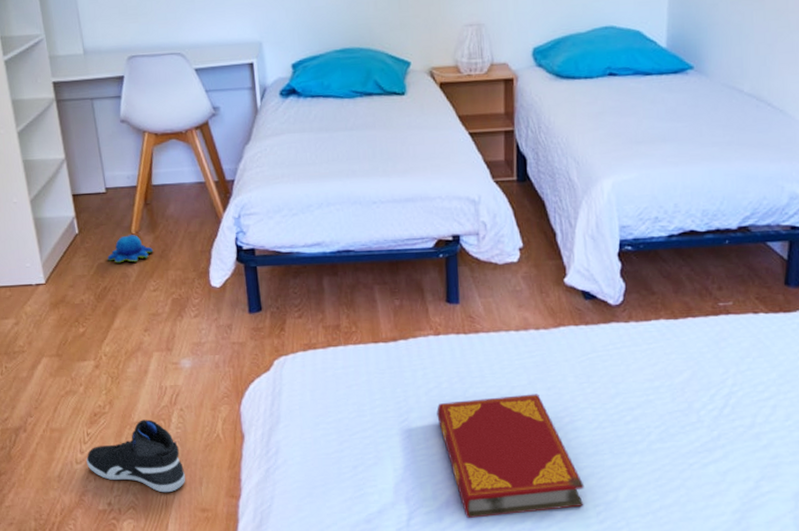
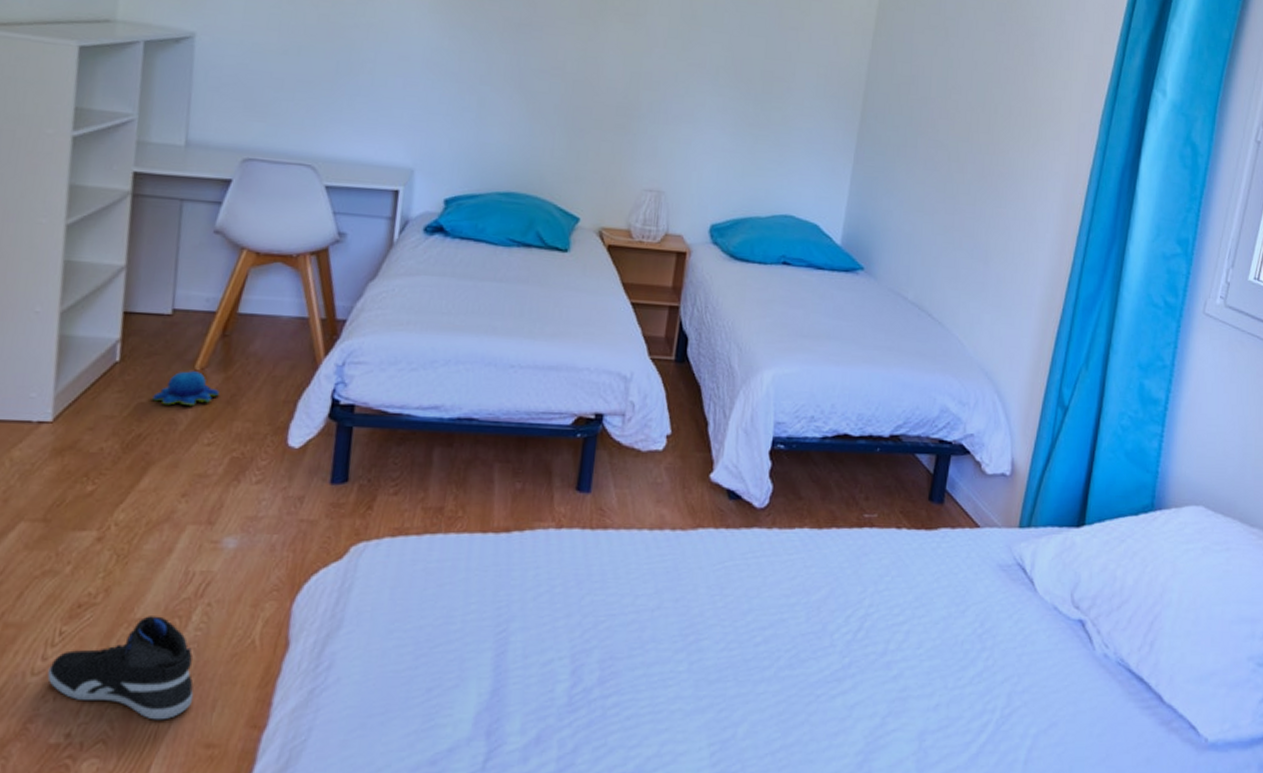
hardback book: present [436,394,585,519] -> none [542,605,701,760]

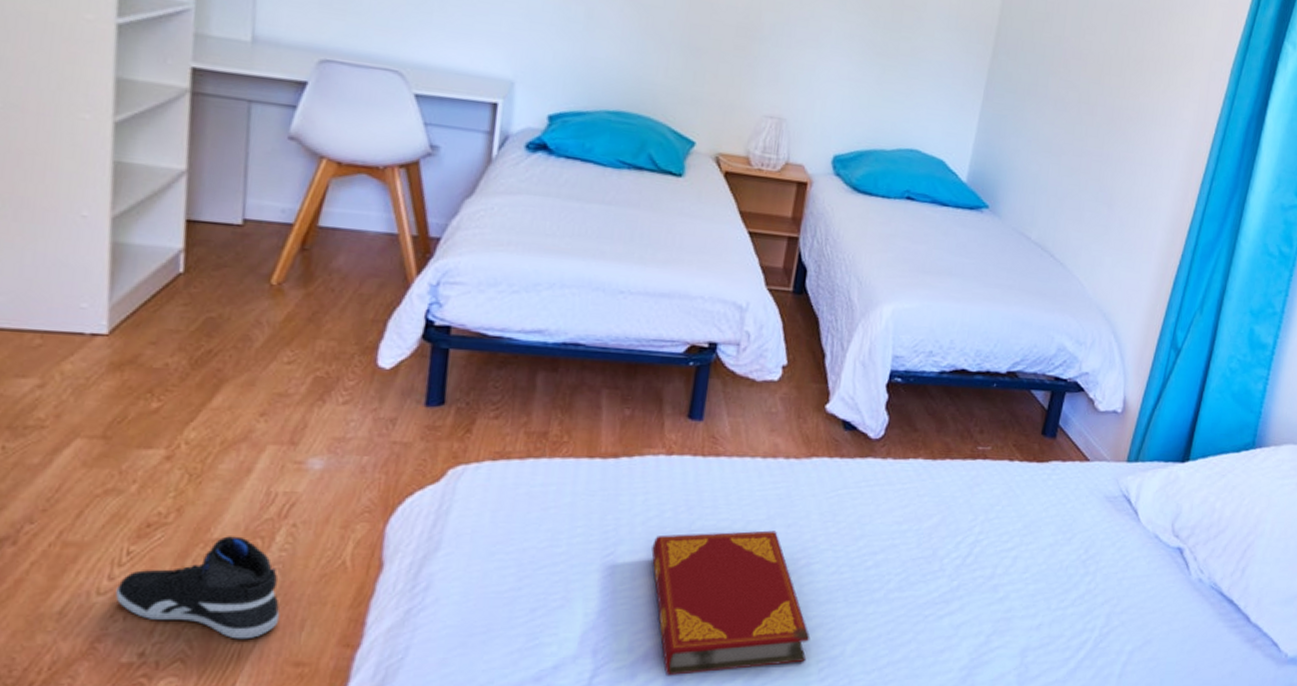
plush toy: present [152,371,219,407] -> none [223,285,299,323]
hardback book: none [542,605,701,760] -> present [651,530,811,676]

